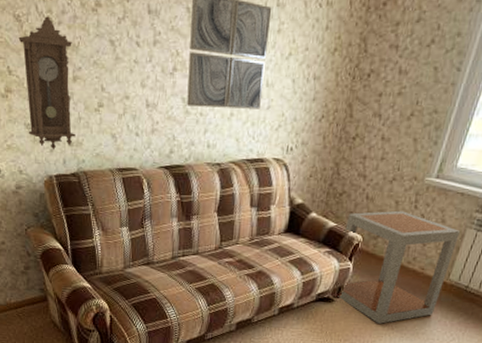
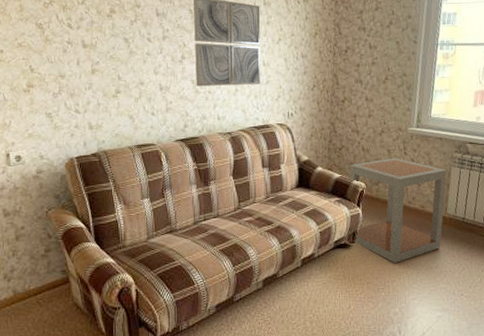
pendulum clock: present [18,16,76,150] -> none [40,23,95,135]

